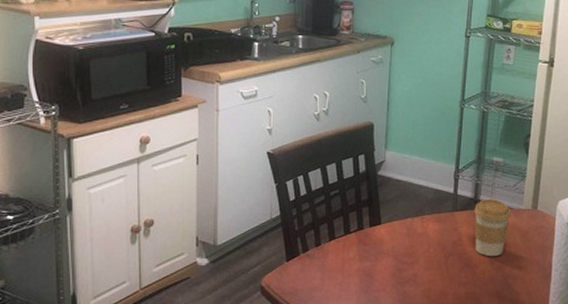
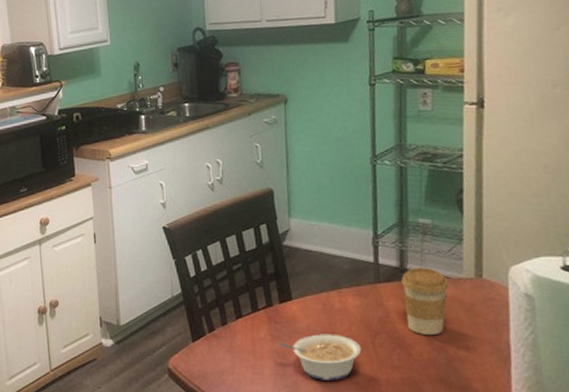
legume: none [365,254,436,295] -> present [278,333,362,380]

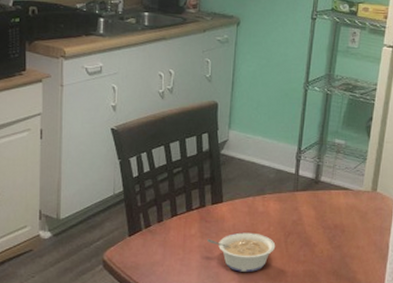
coffee cup: present [401,266,449,336] -> none [314,179,351,237]

